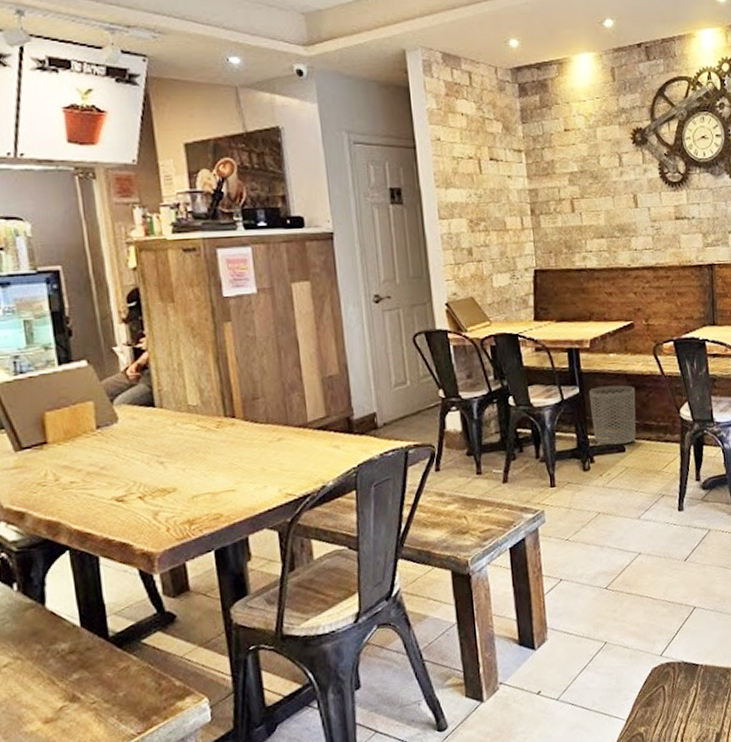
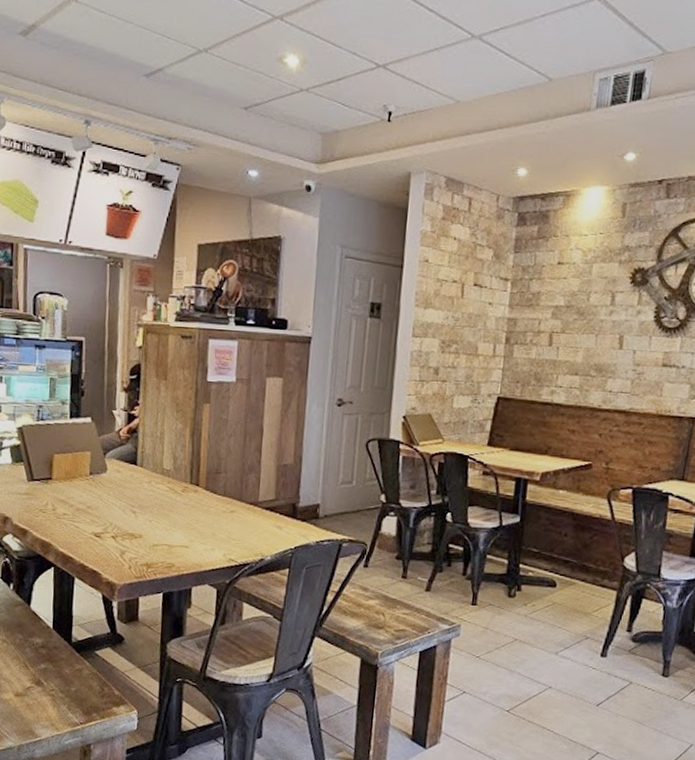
waste bin: present [589,385,636,446] -> none [526,519,579,580]

